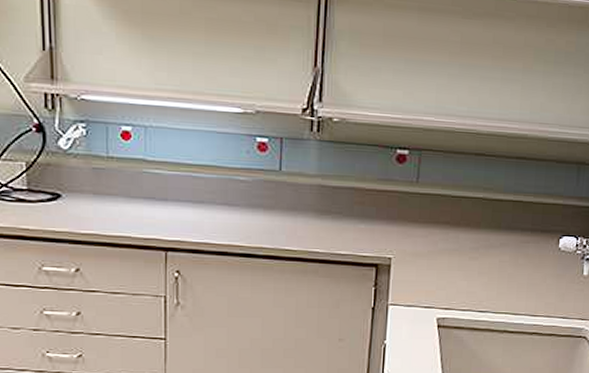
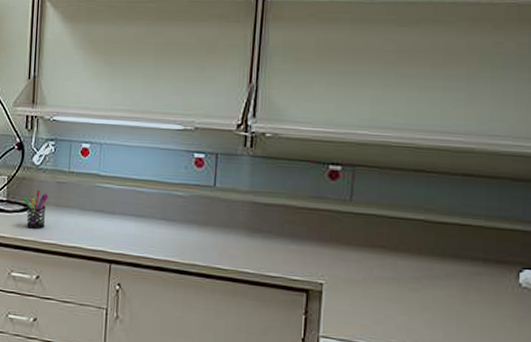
pen holder: none [49,176,83,221] -> present [23,189,48,230]

